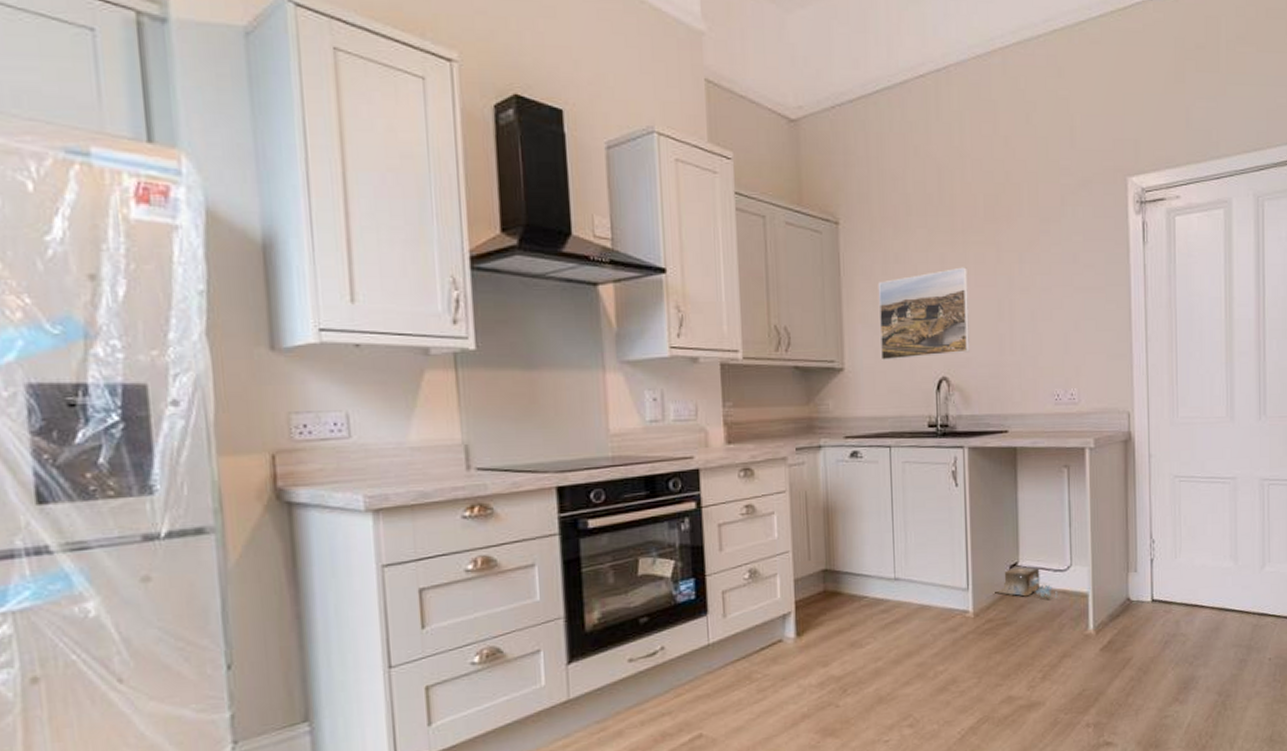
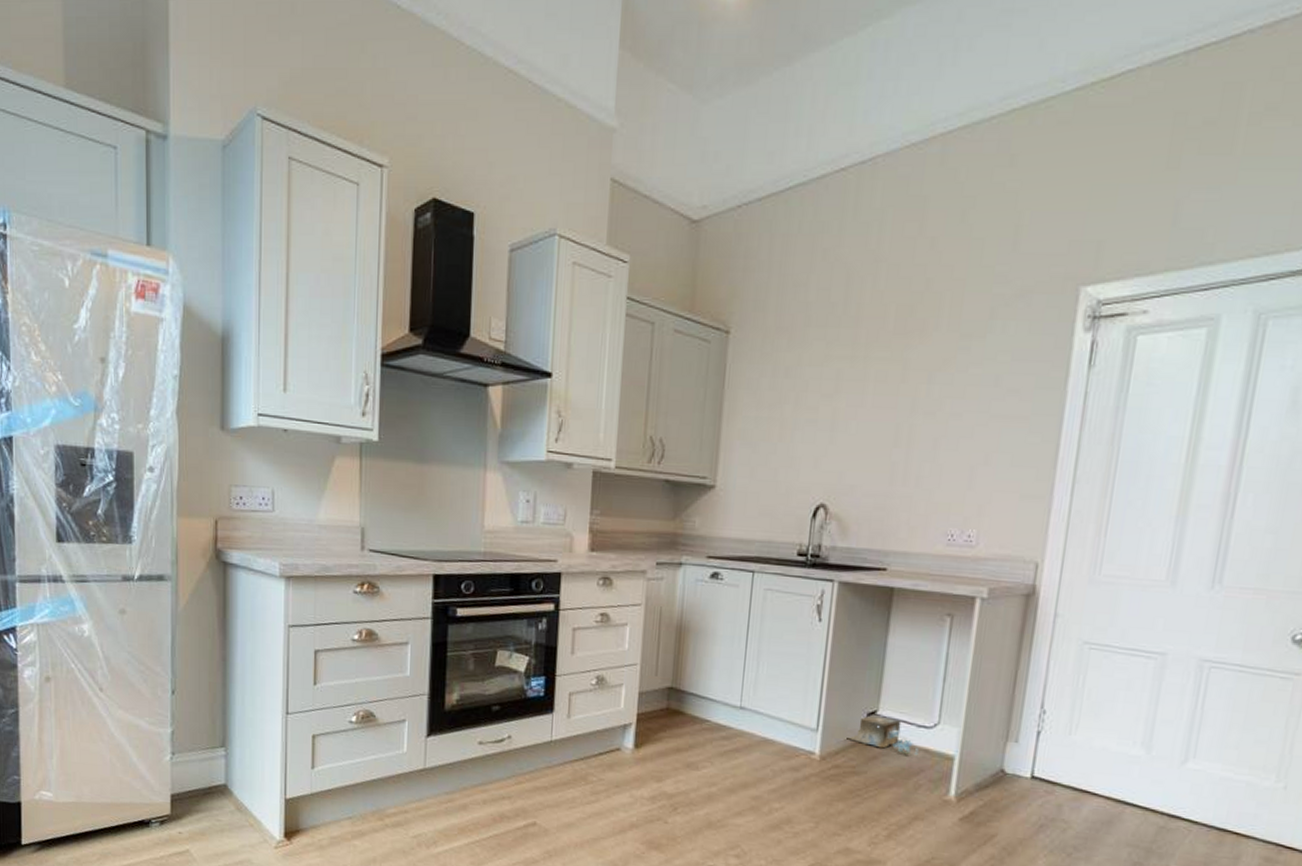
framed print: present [877,267,970,360] -> none [755,385,865,482]

